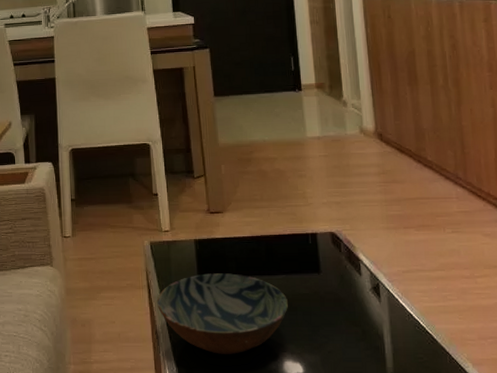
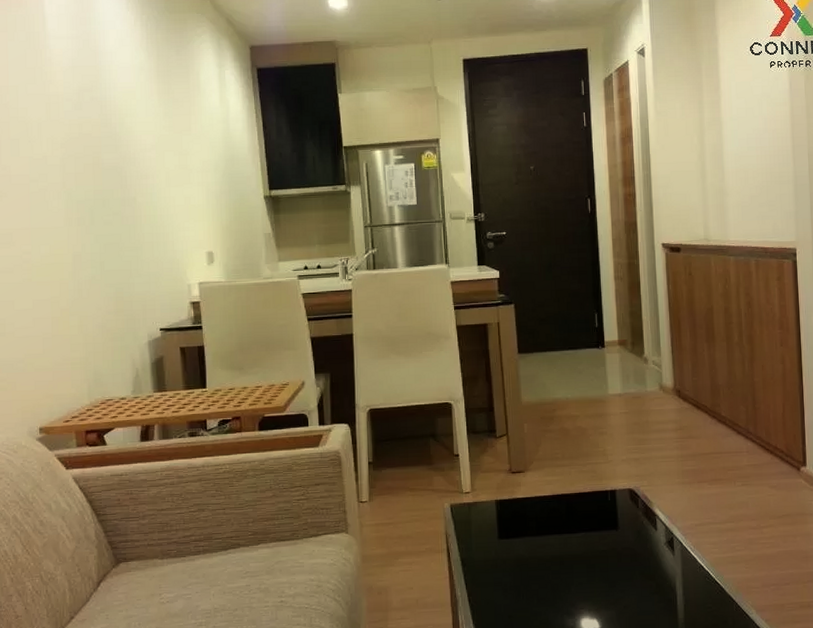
bowl: present [156,273,288,355] -> none [456,533,586,616]

